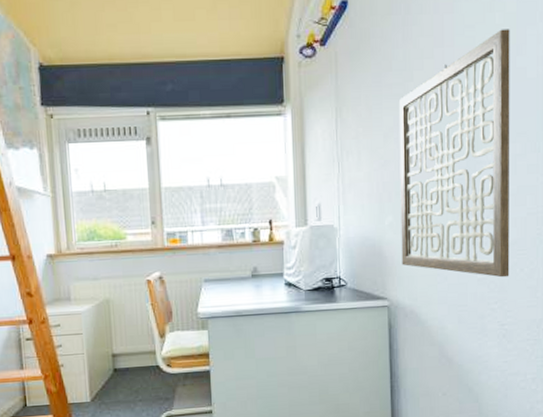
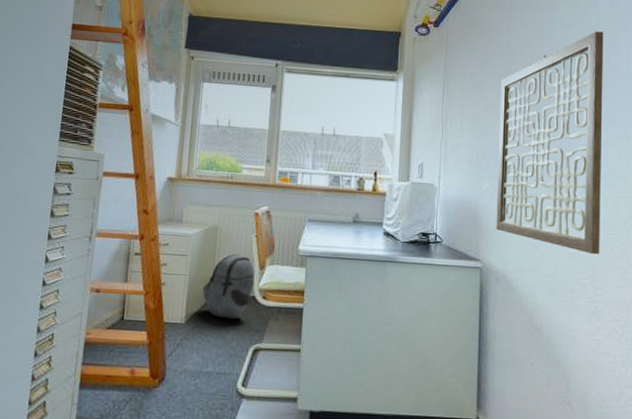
backpack: none [103,325,156,391] -> present [202,254,255,319]

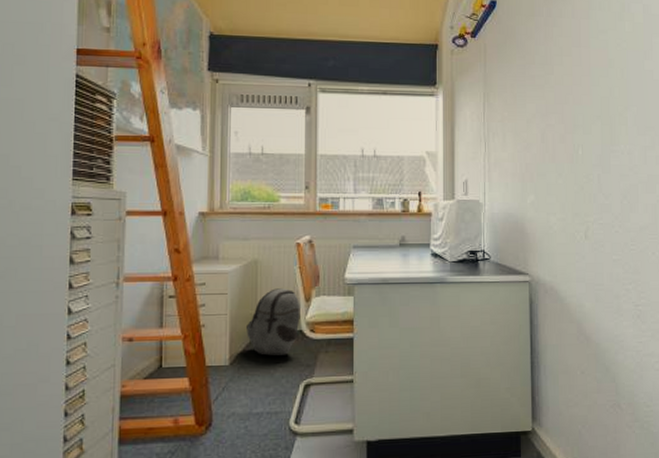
wall art: present [496,31,604,255] -> none [540,36,642,260]

